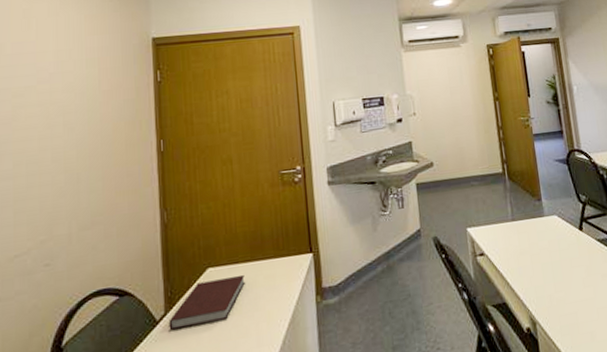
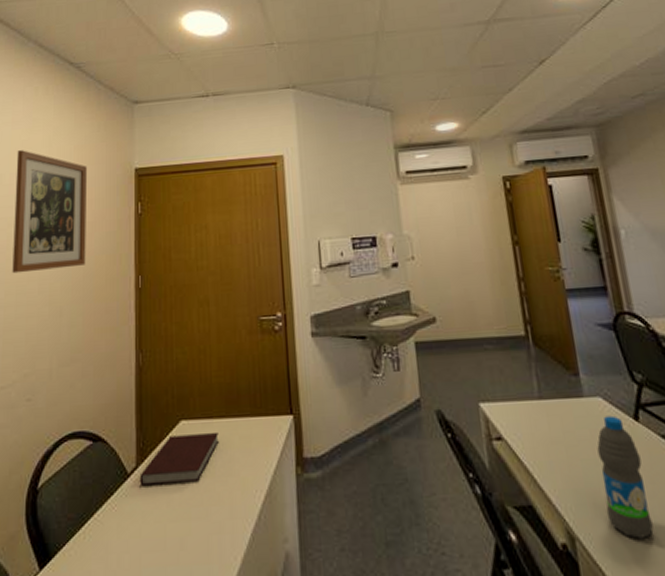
wall art: none [18,19,103,144] -> present [12,150,87,274]
water bottle: none [553,228,590,317] -> present [597,415,654,539]

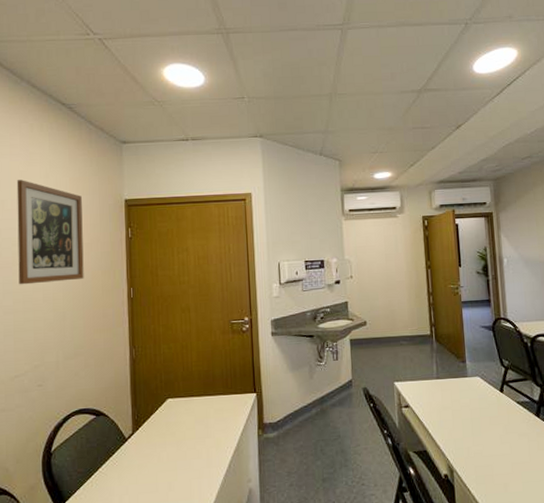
notebook: present [139,431,219,486] -> none [135,406,198,447]
water bottle: present [597,415,654,539] -> none [473,389,505,469]

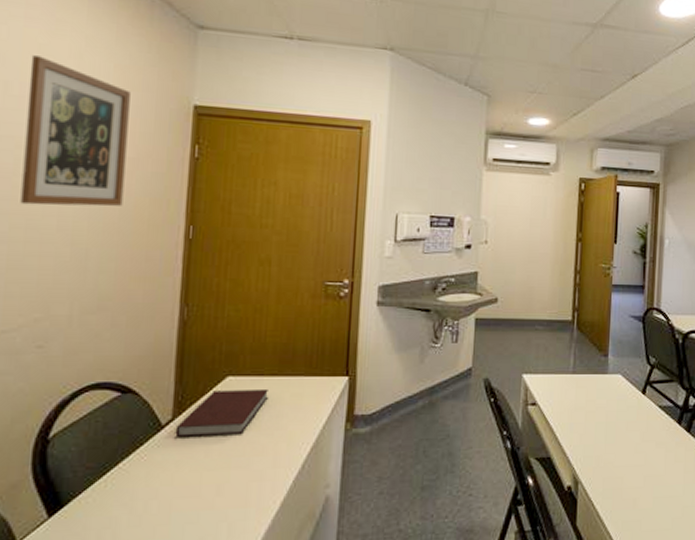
notebook: none [135,406,198,447] -> present [175,388,268,437]

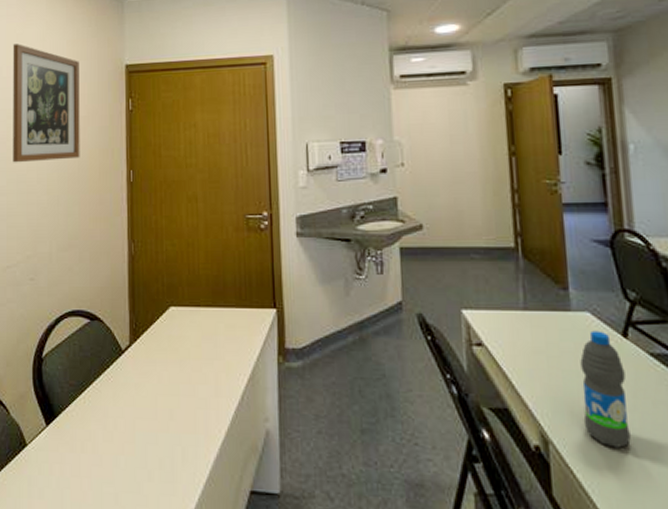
notebook: present [175,388,268,437] -> none [133,319,206,363]
water bottle: none [606,389,640,482] -> present [580,330,631,448]

